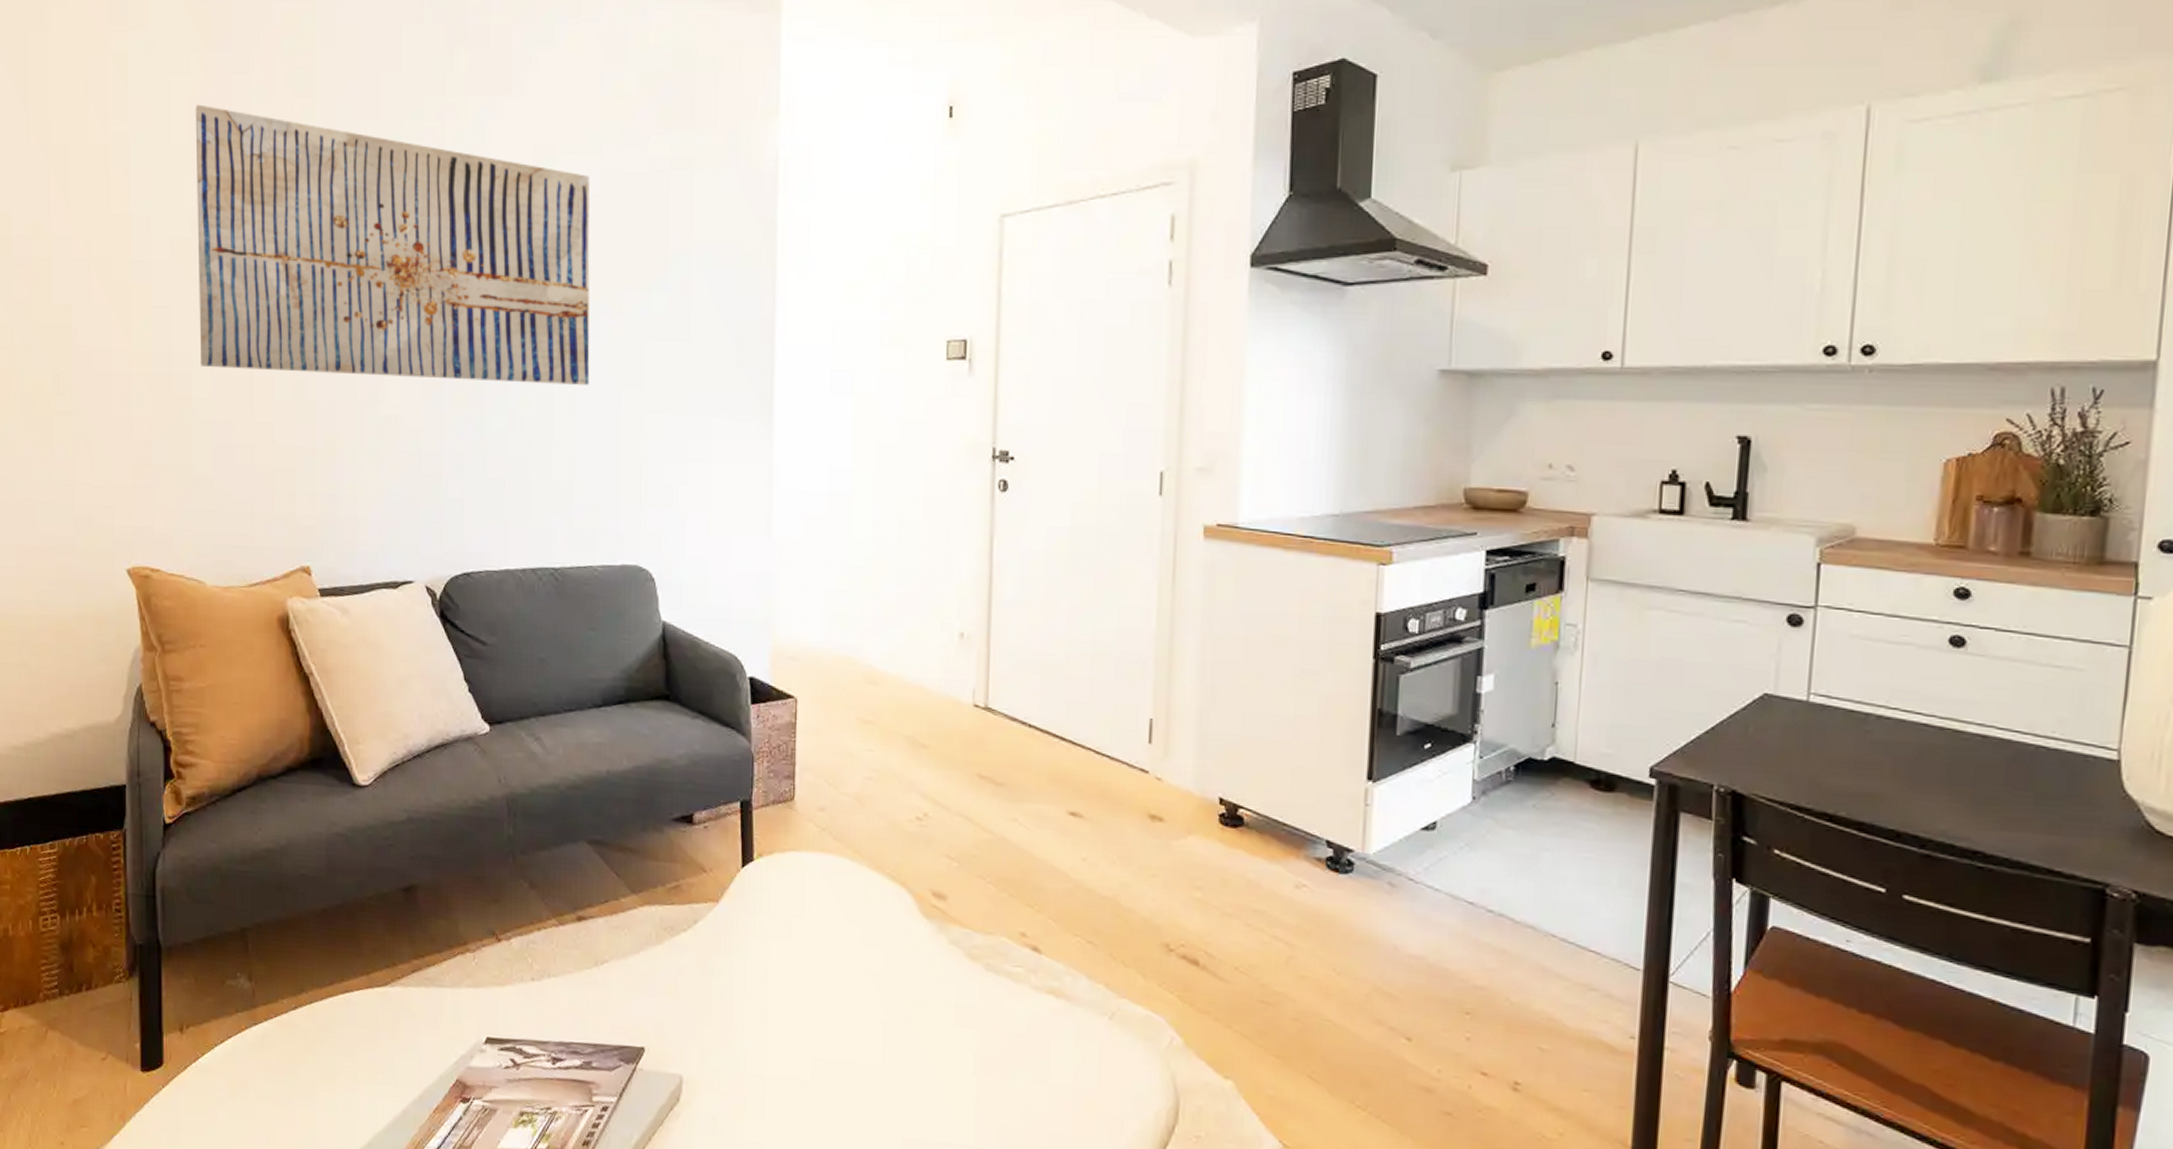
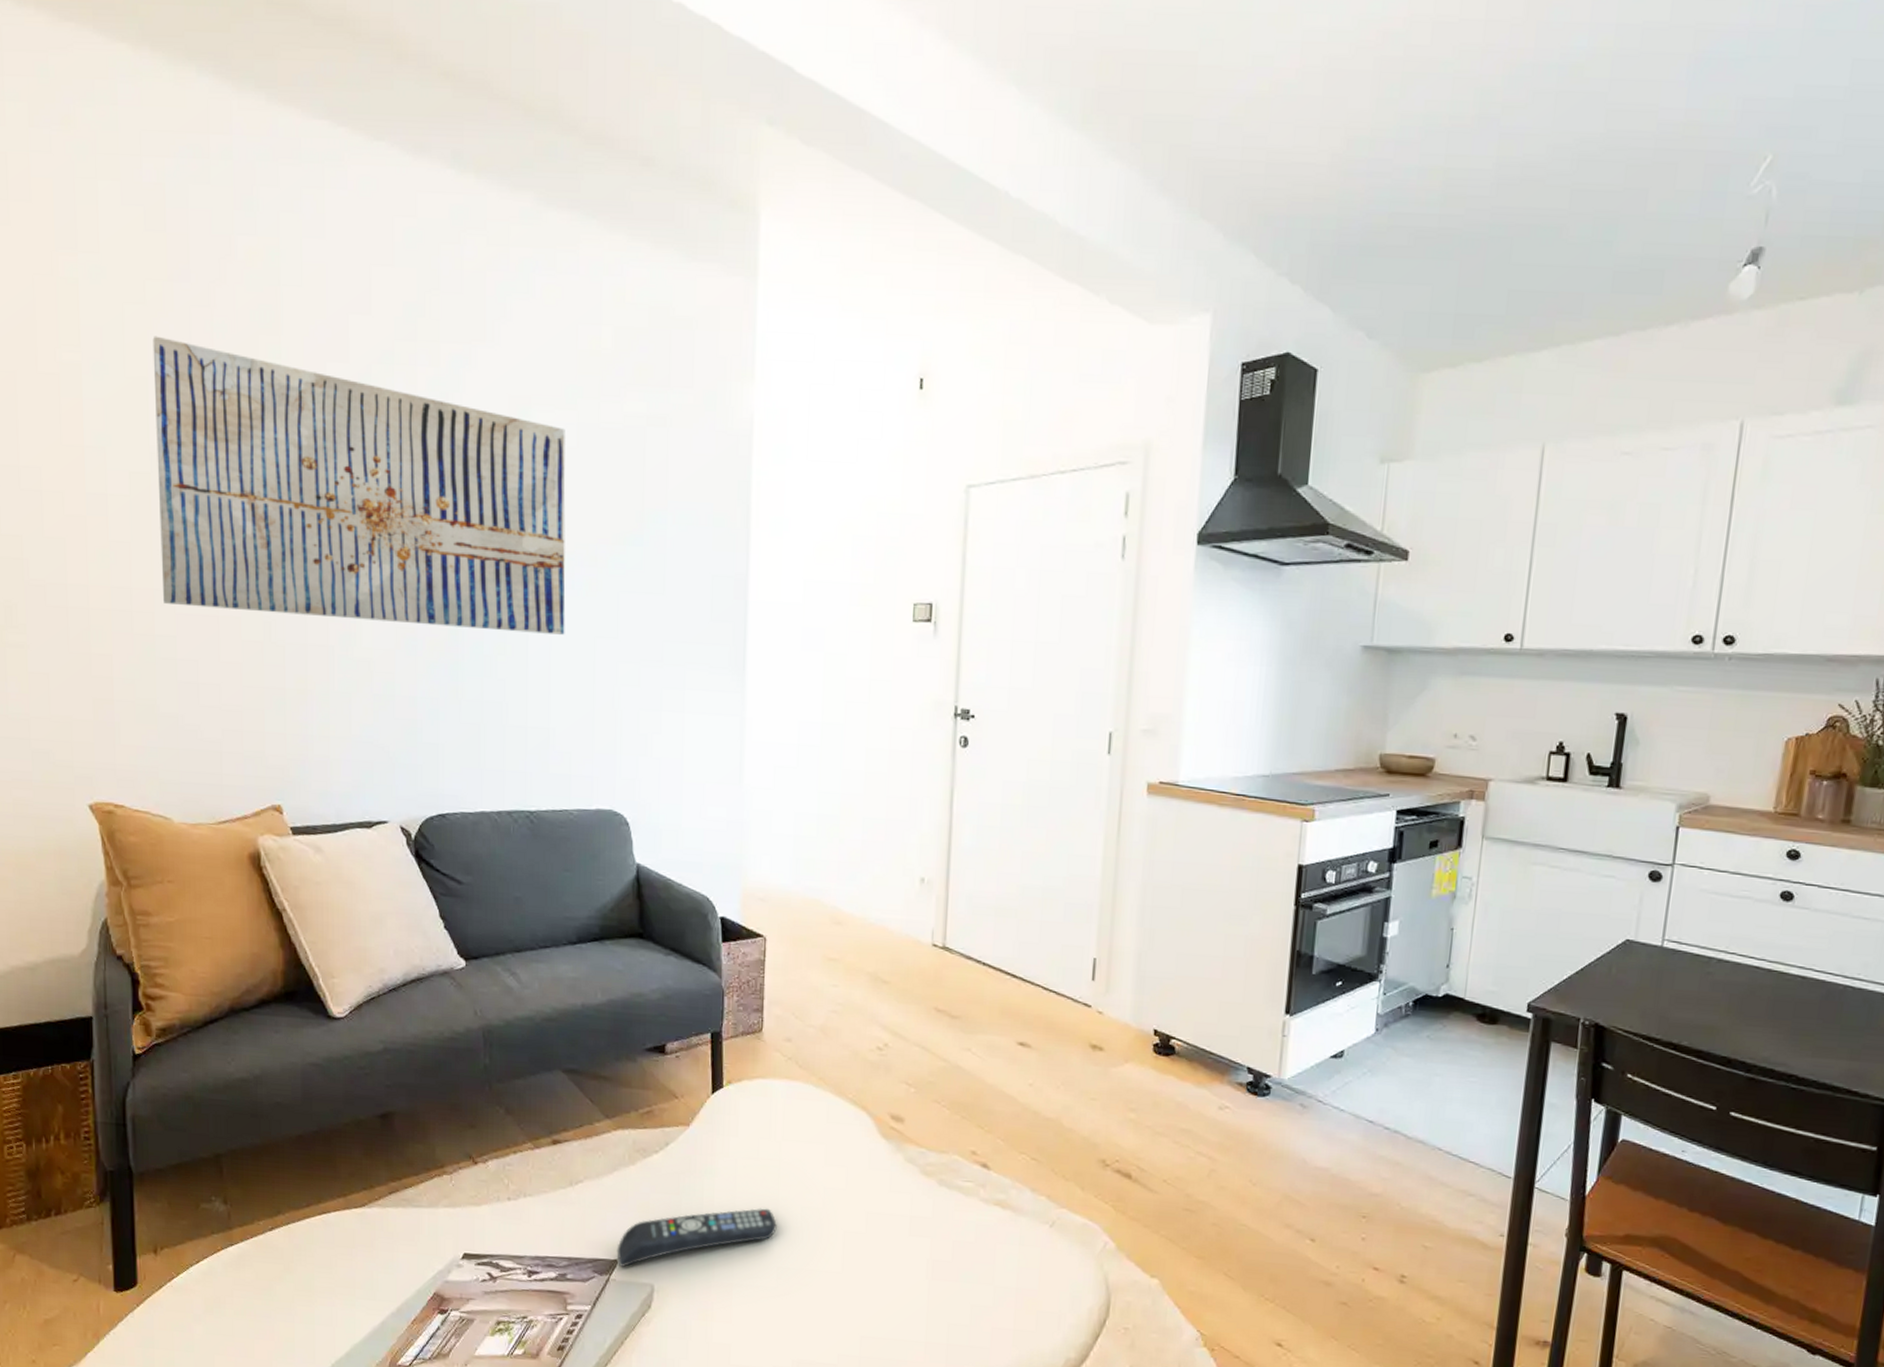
remote control: none [644,993,812,1057] -> present [617,1208,777,1268]

